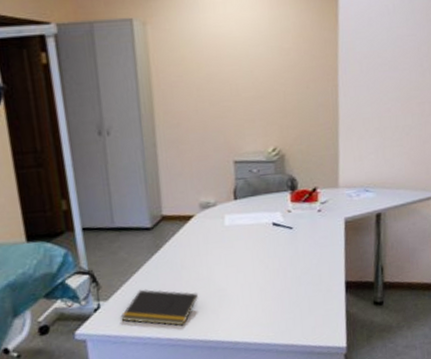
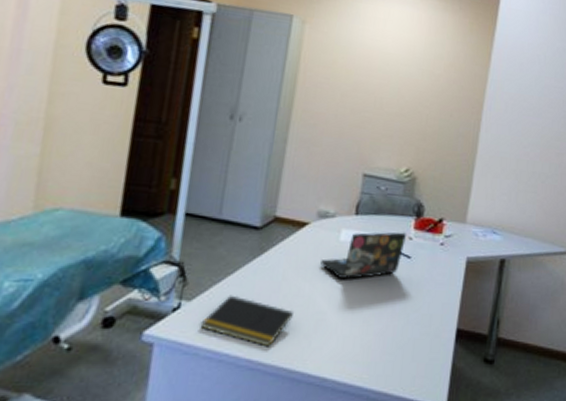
laptop: none [212,207,285,258] -> present [321,232,406,279]

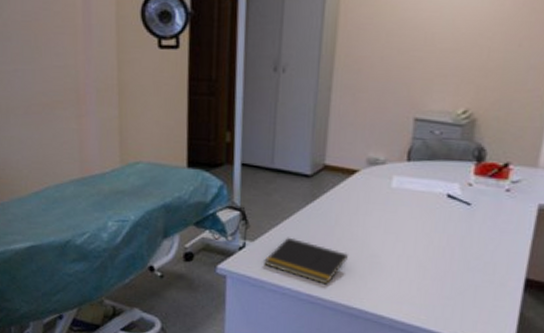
laptop: present [321,232,406,279] -> none [373,178,465,225]

